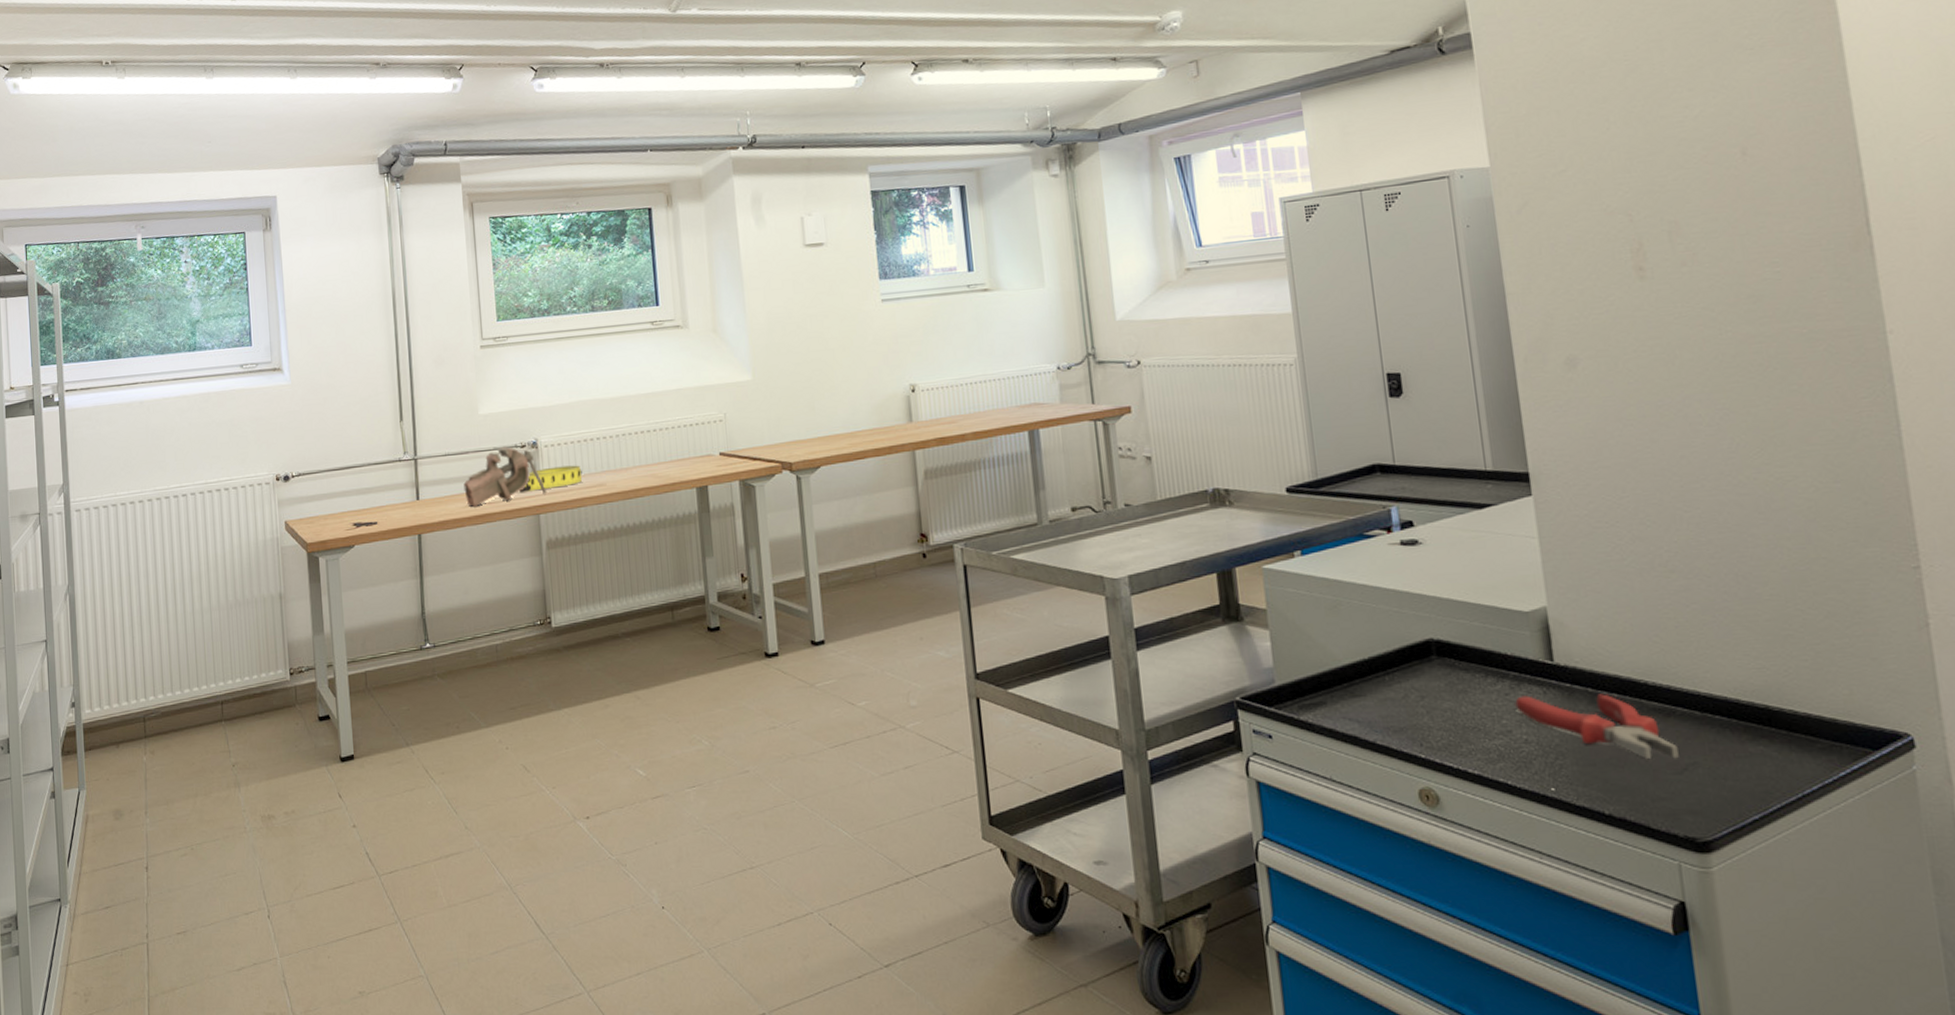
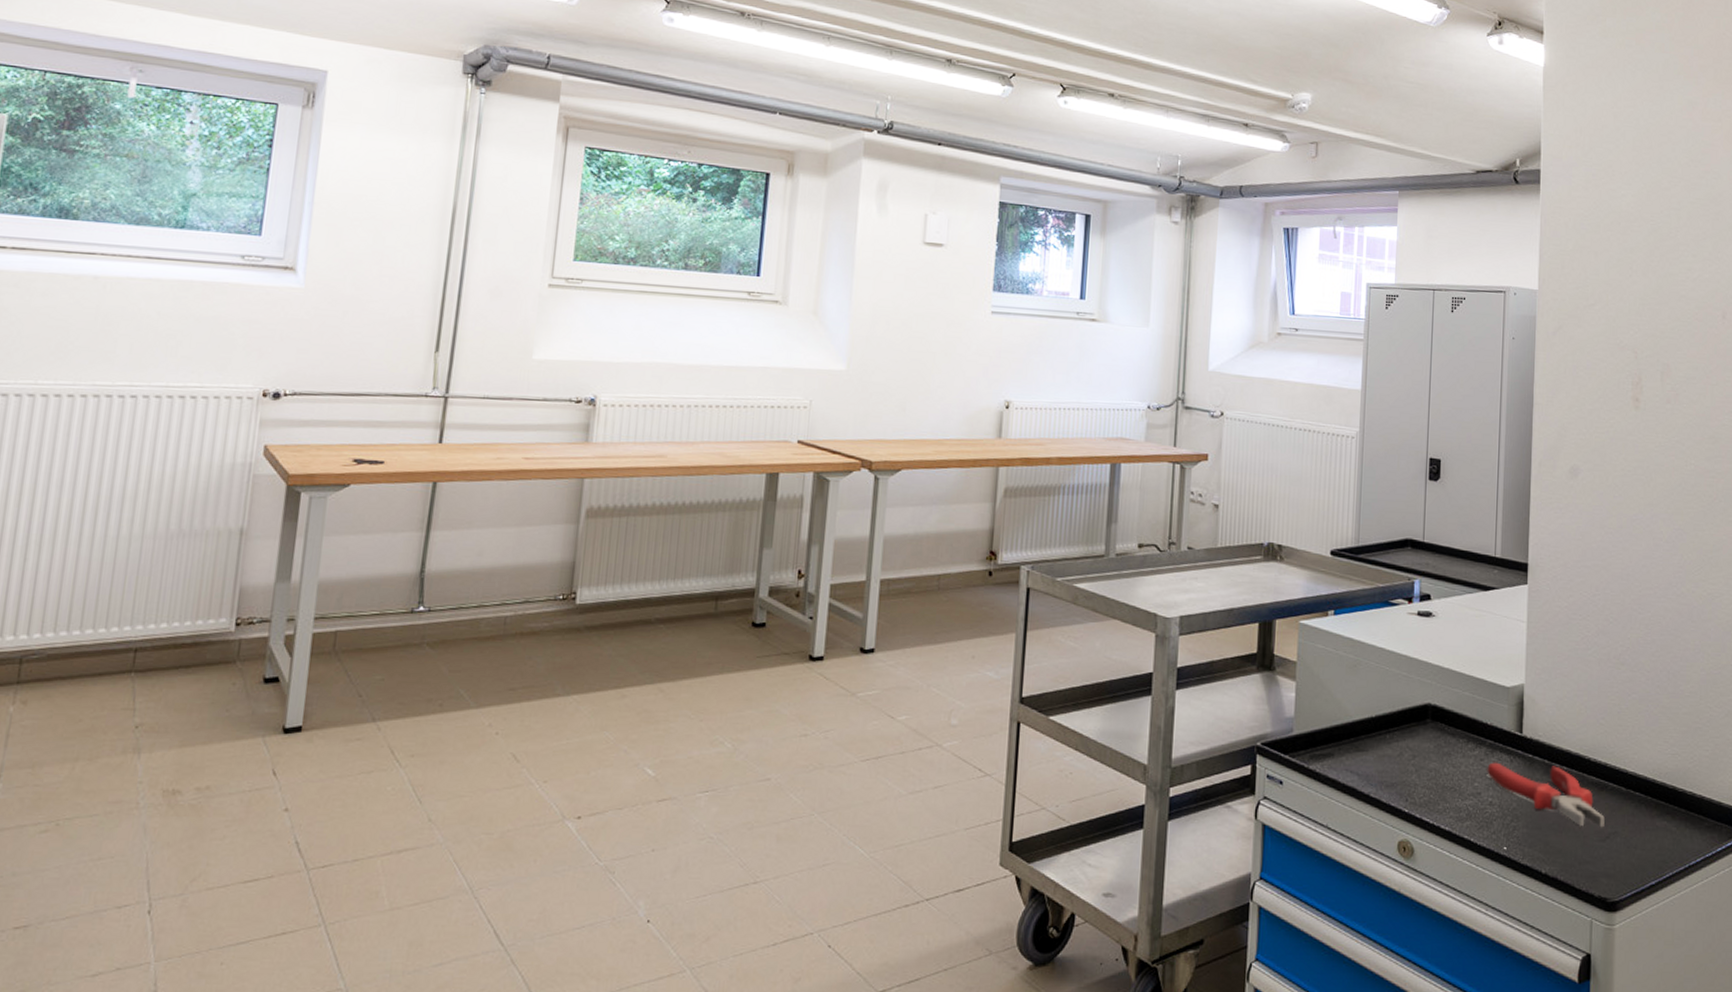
bench vise: present [463,447,548,507] -> none [499,399,598,460]
measuring tape: present [519,465,582,494] -> none [565,429,642,453]

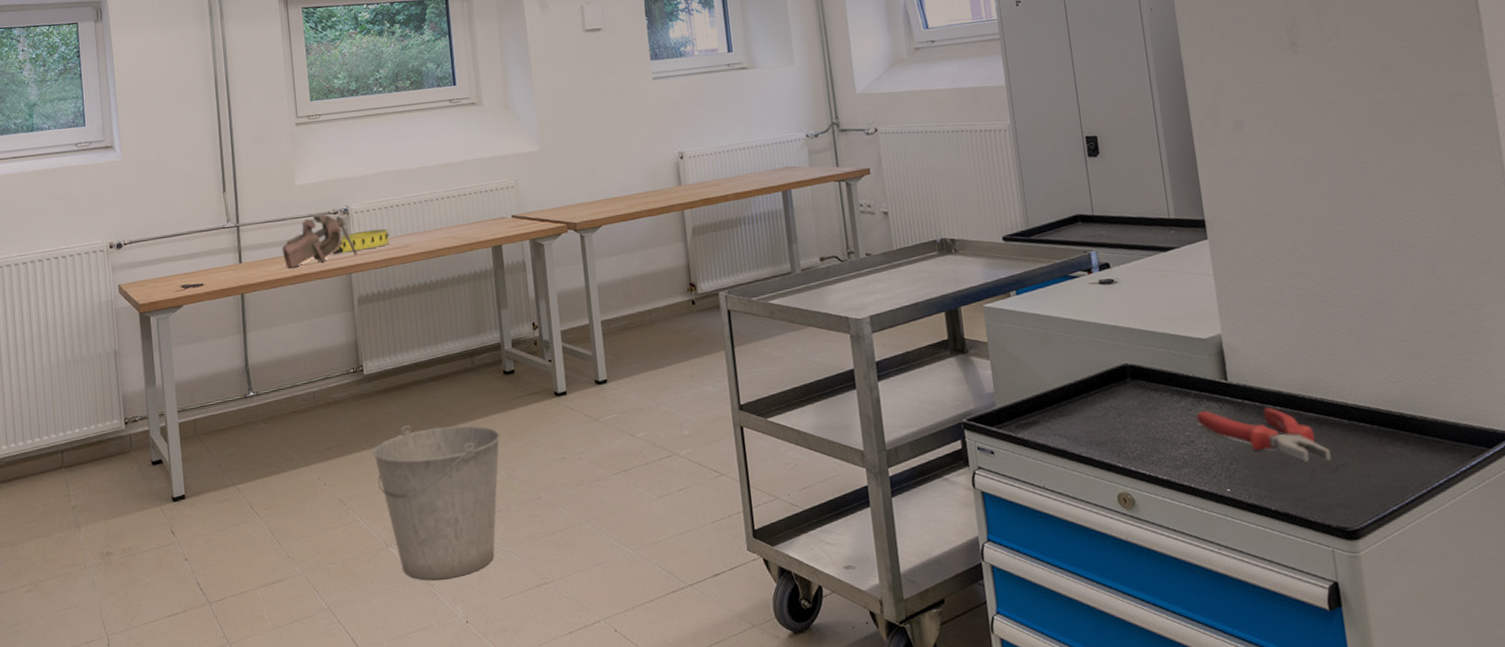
bench vise: none [499,399,598,460] -> present [282,213,358,268]
measuring tape: none [565,429,642,453] -> present [333,229,389,255]
bucket: none [567,673,734,867] -> present [372,425,500,580]

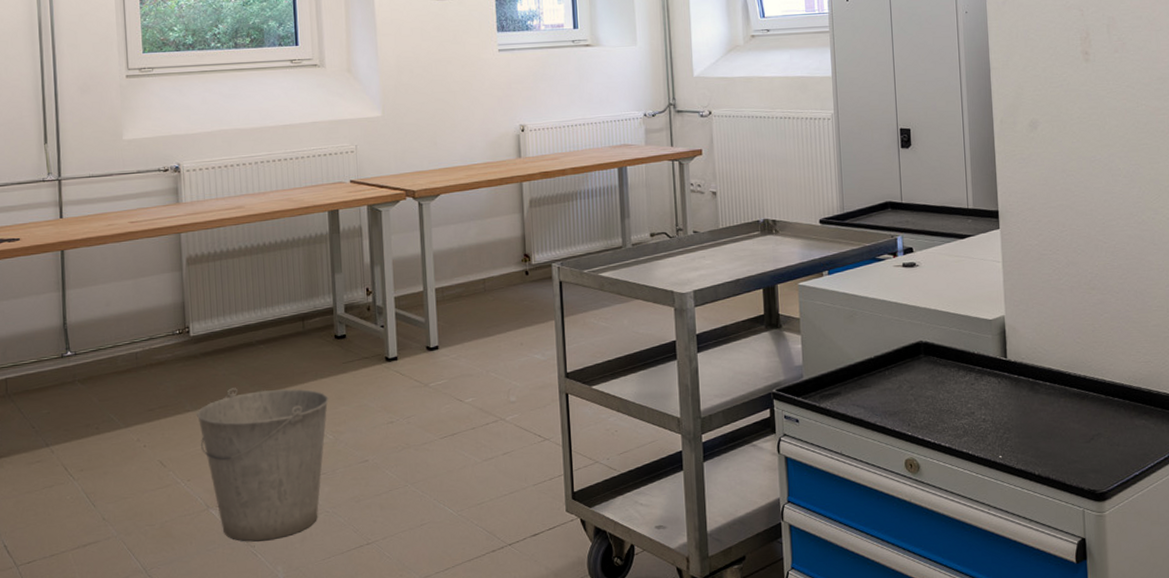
bench vise: present [282,213,358,268] -> none [107,170,189,225]
measuring tape: present [333,229,389,255] -> none [161,188,222,214]
pliers: present [1196,407,1331,461] -> none [978,382,1088,431]

